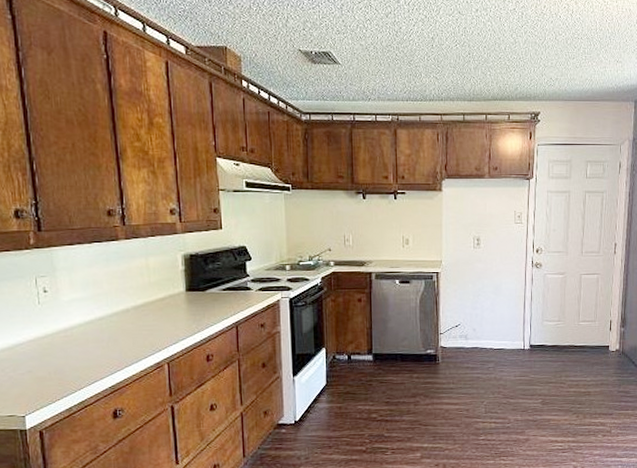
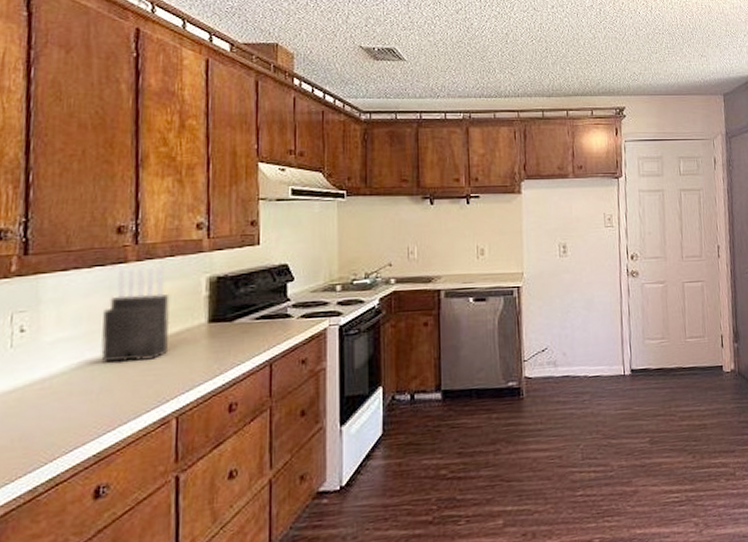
knife block: none [103,243,156,319] -> present [101,265,170,363]

